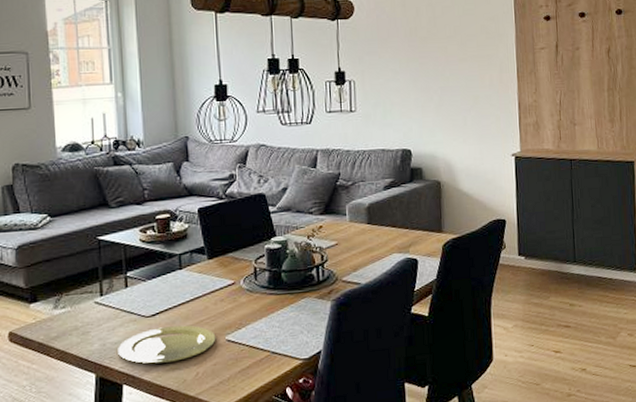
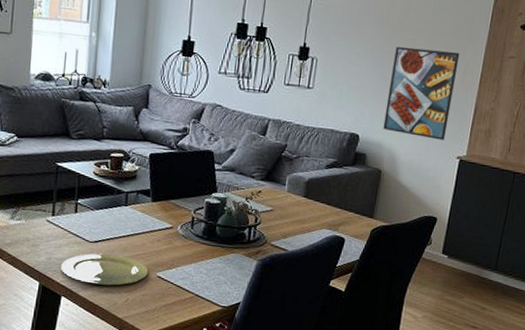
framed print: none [430,52,496,141] -> present [383,46,460,141]

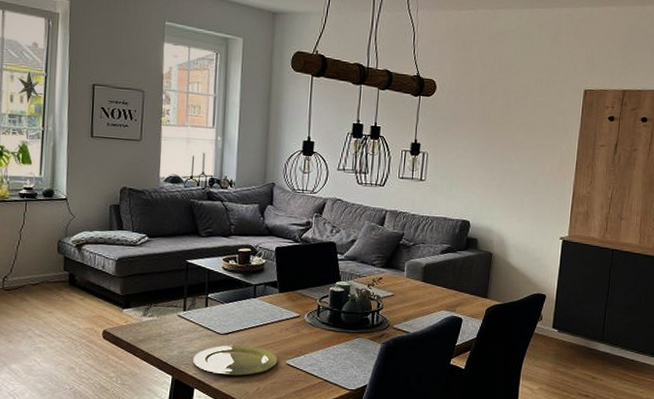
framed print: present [383,46,460,141] -> none [491,139,556,223]

